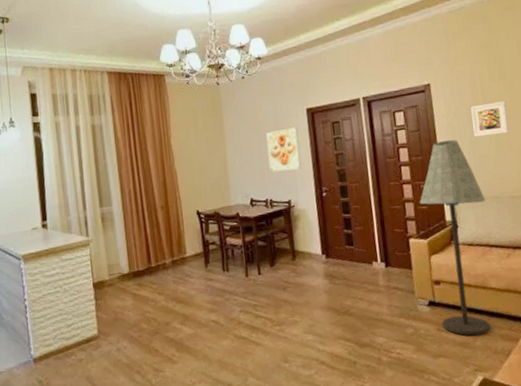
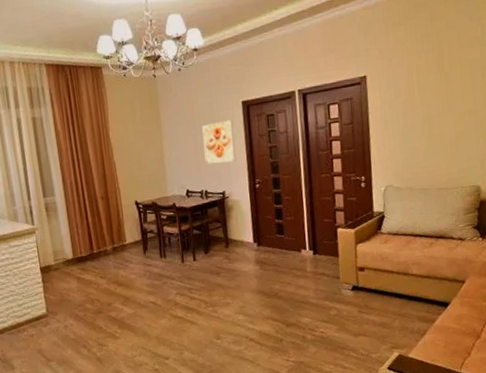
floor lamp: present [419,139,491,336] -> none [349,132,413,318]
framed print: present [470,101,509,138] -> none [405,93,442,130]

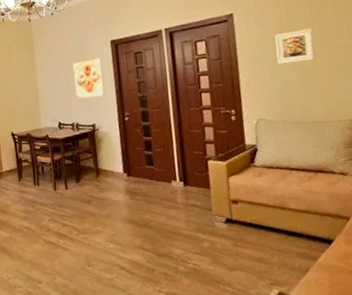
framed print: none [405,93,442,130] -> present [274,28,315,65]

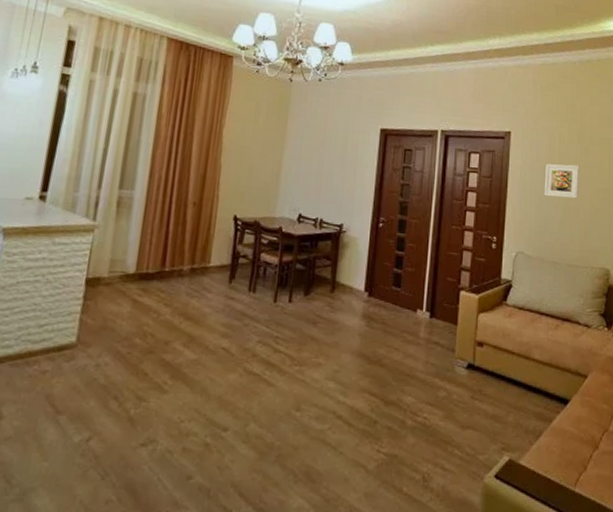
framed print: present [73,57,105,99] -> none [327,144,367,192]

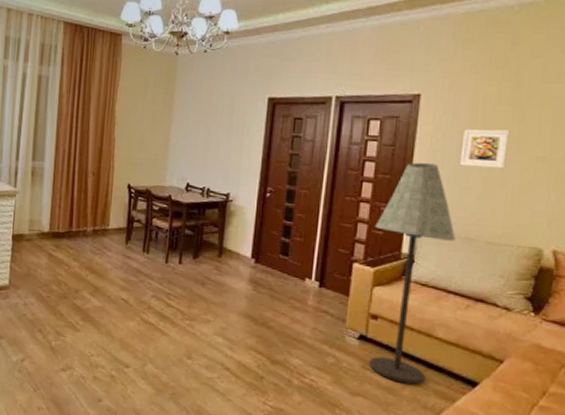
floor lamp: none [477,193,544,410] -> present [369,162,455,385]

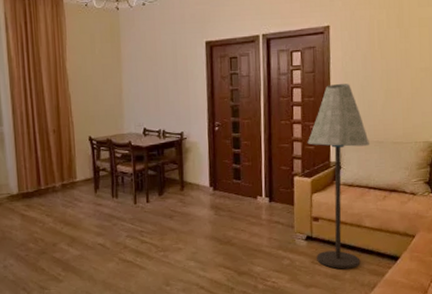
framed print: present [459,129,510,169] -> none [365,49,400,83]

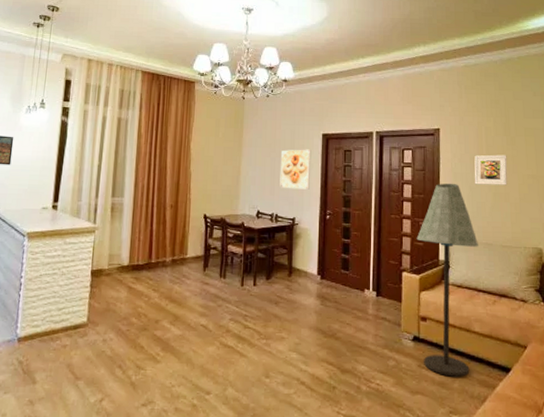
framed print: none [163,59,196,103] -> present [280,149,311,190]
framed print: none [365,49,400,83] -> present [474,154,508,185]

